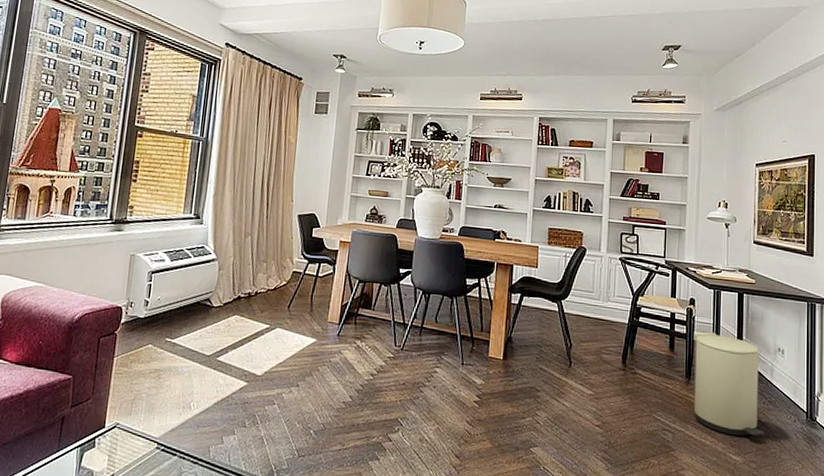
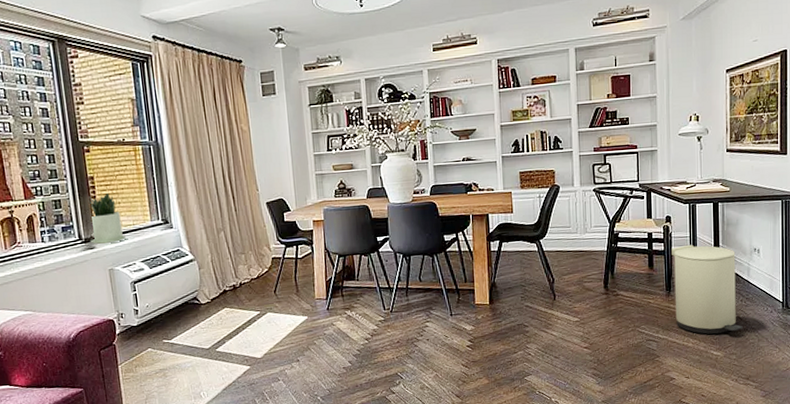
planter: none [119,178,156,229] -> present [87,192,127,245]

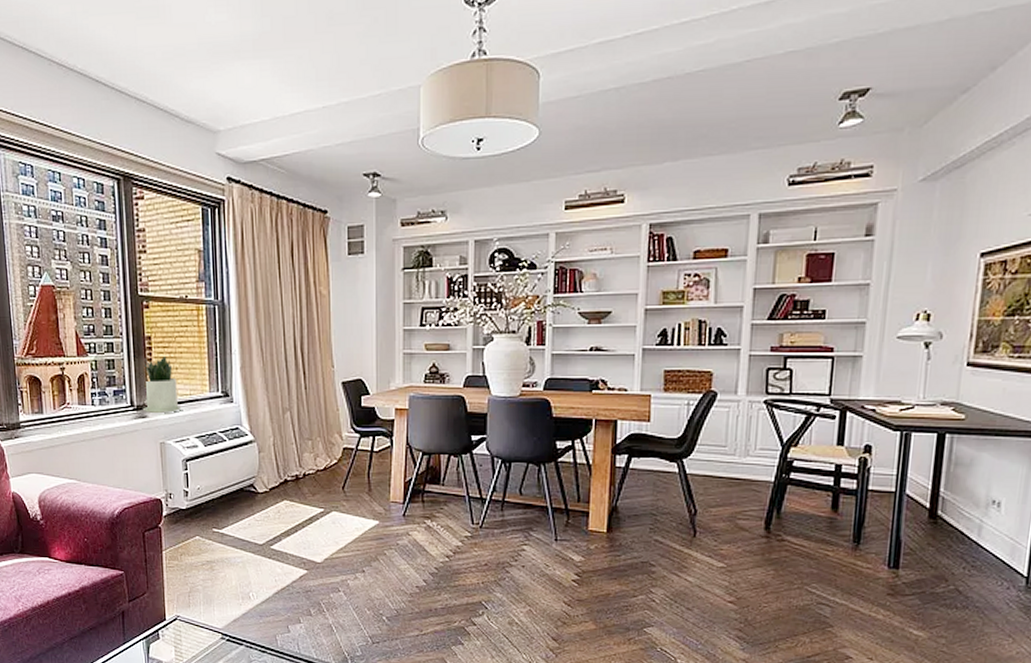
pedal bin: present [671,244,743,335] -> none [862,485,963,608]

